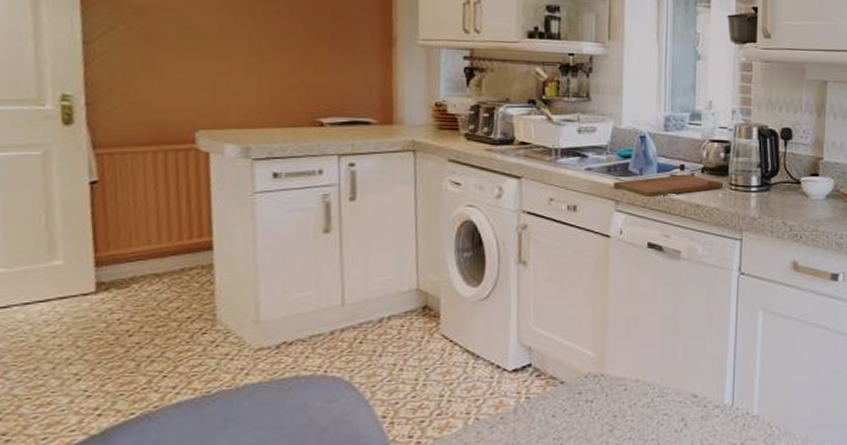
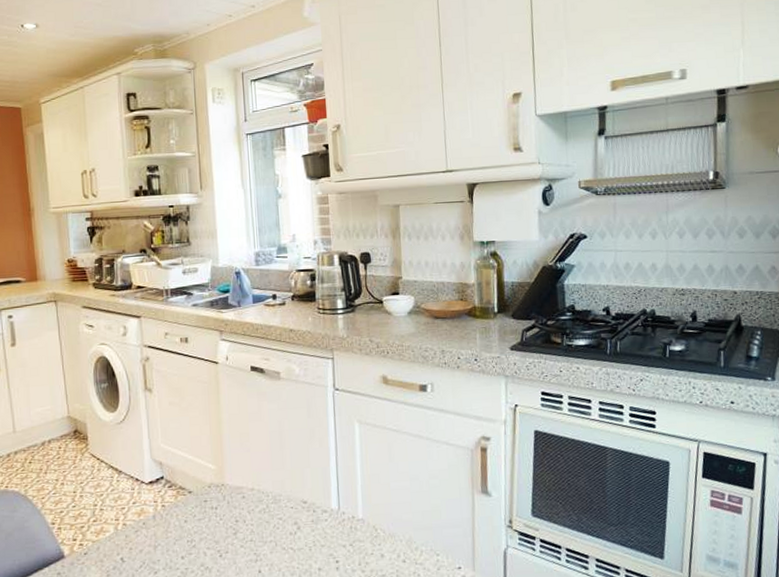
cutting board: present [614,174,724,198] -> none [217,302,313,326]

